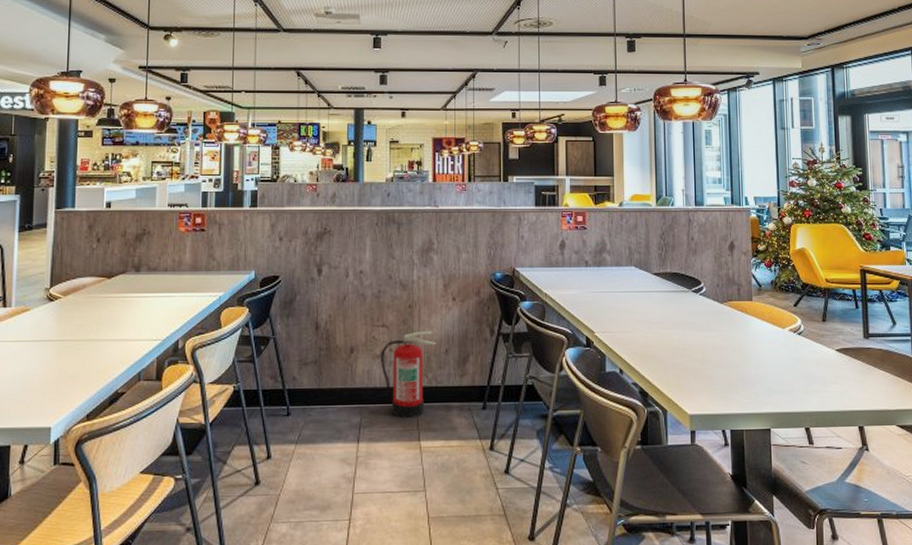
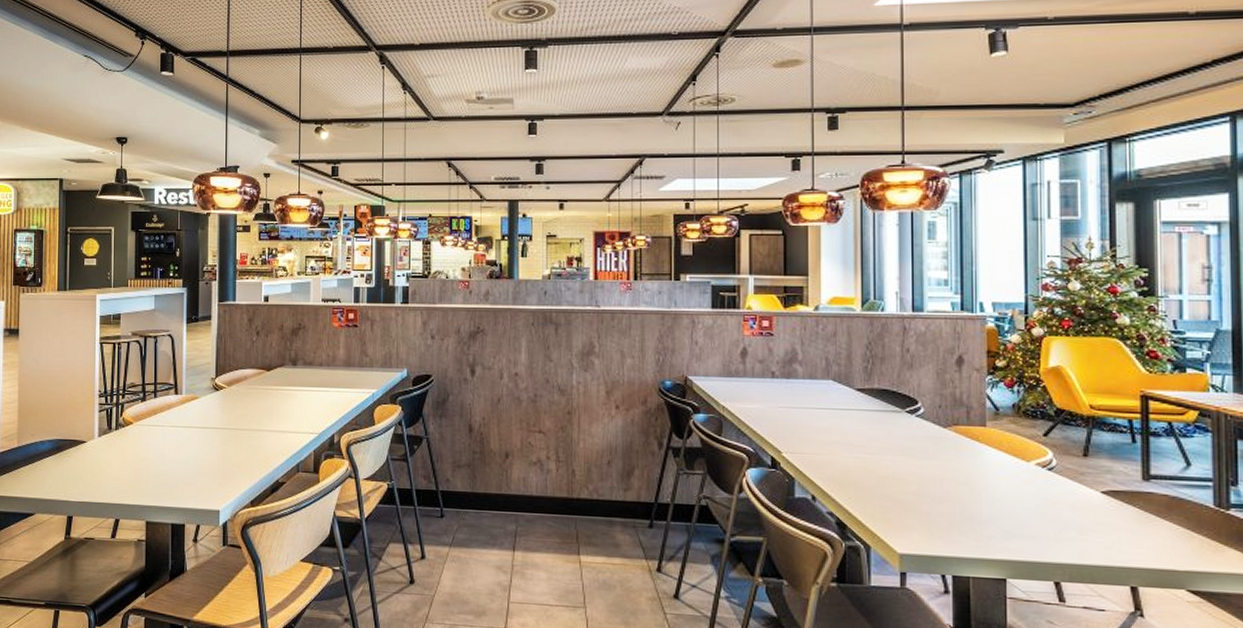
fire extinguisher: present [381,331,437,419] -> none [537,439,598,531]

